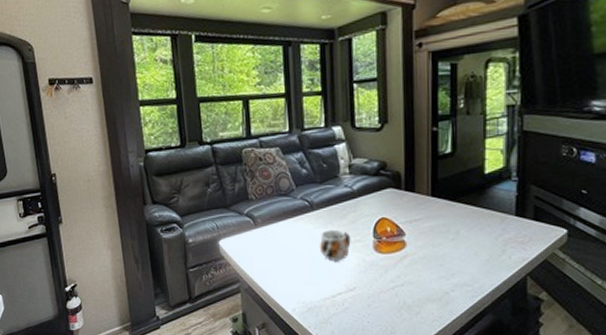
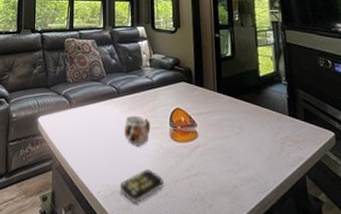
remote control: none [316,283,366,318] -> present [119,169,164,204]

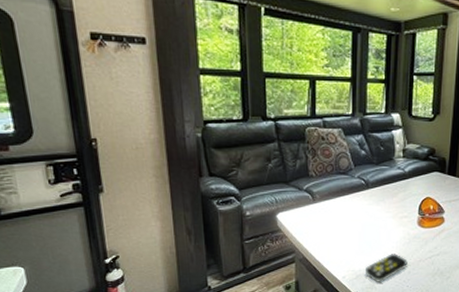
mug: present [124,115,151,146] -> none [372,206,399,235]

